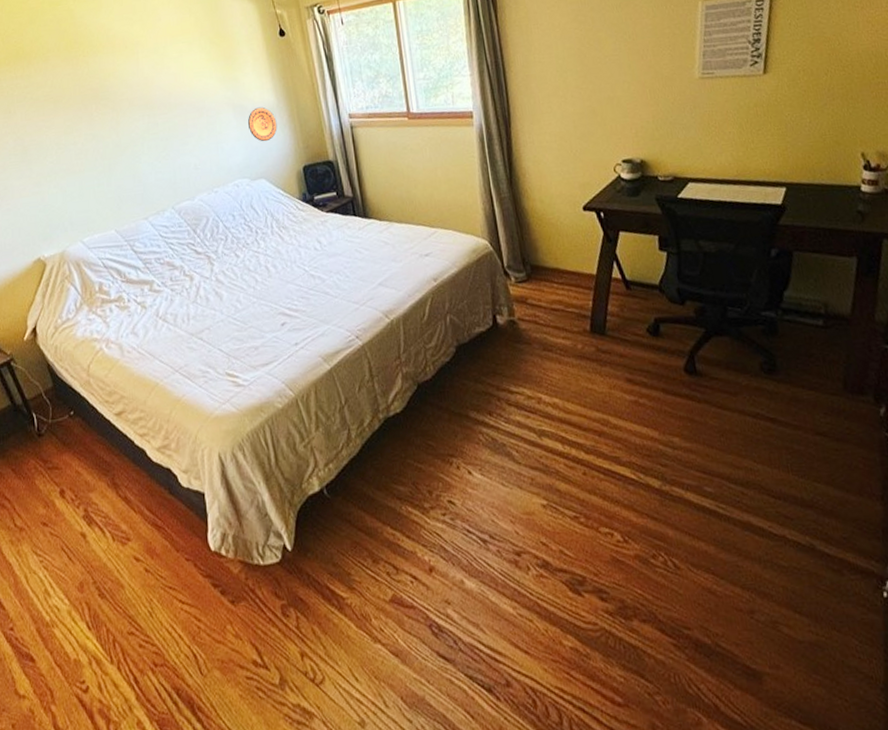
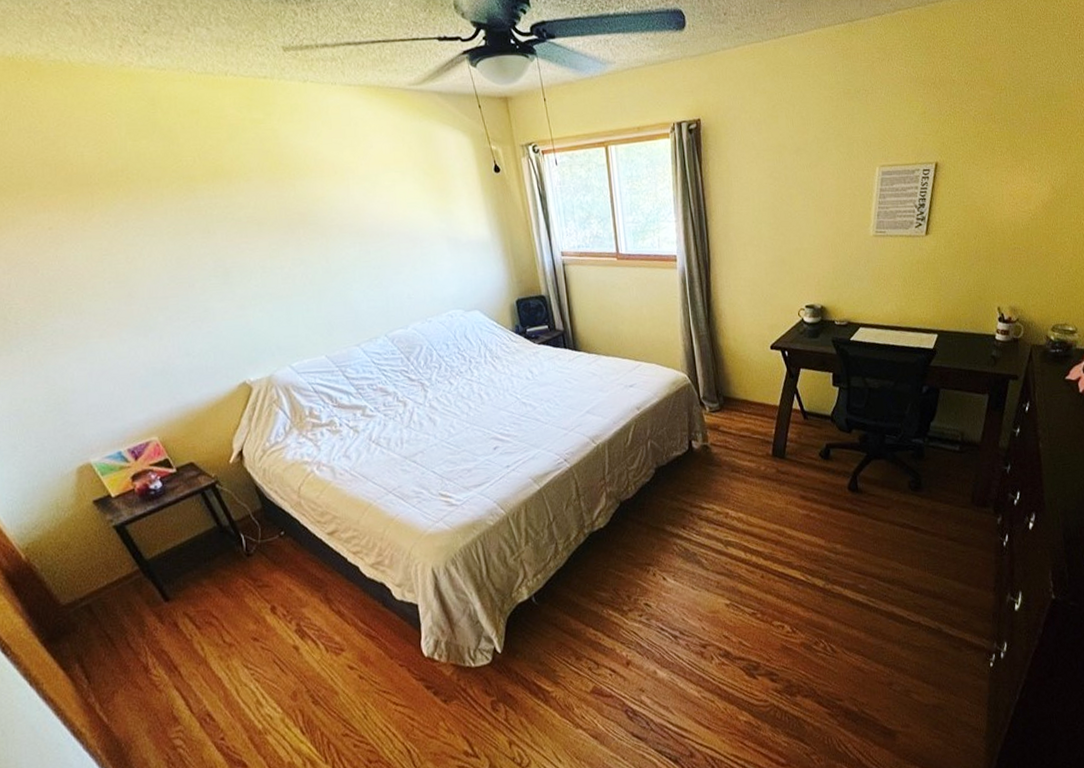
decorative plate: present [247,107,277,142] -> none [461,240,492,275]

